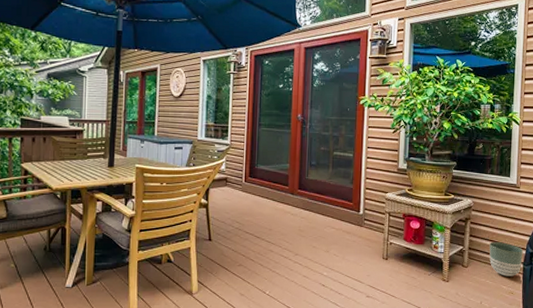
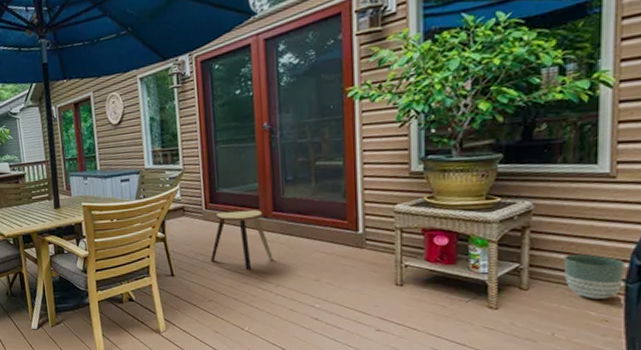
stool: none [244,186,295,238] -> present [210,210,273,269]

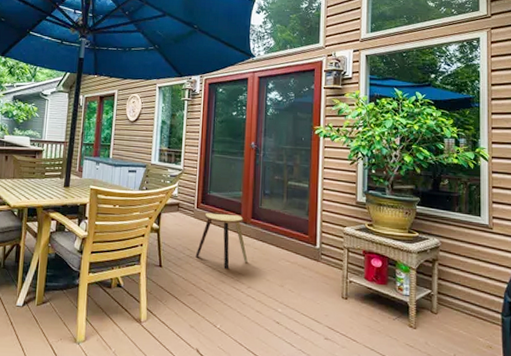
planter: present [563,254,624,299] -> none [461,287,501,328]

